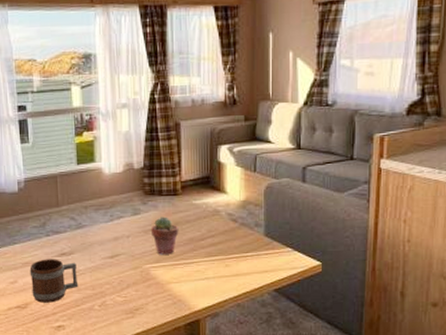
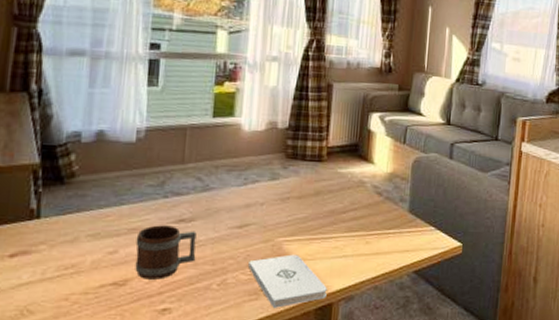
notepad: none [123,278,194,324] -> present [248,254,327,308]
potted succulent: present [150,216,179,255] -> none [288,184,320,227]

